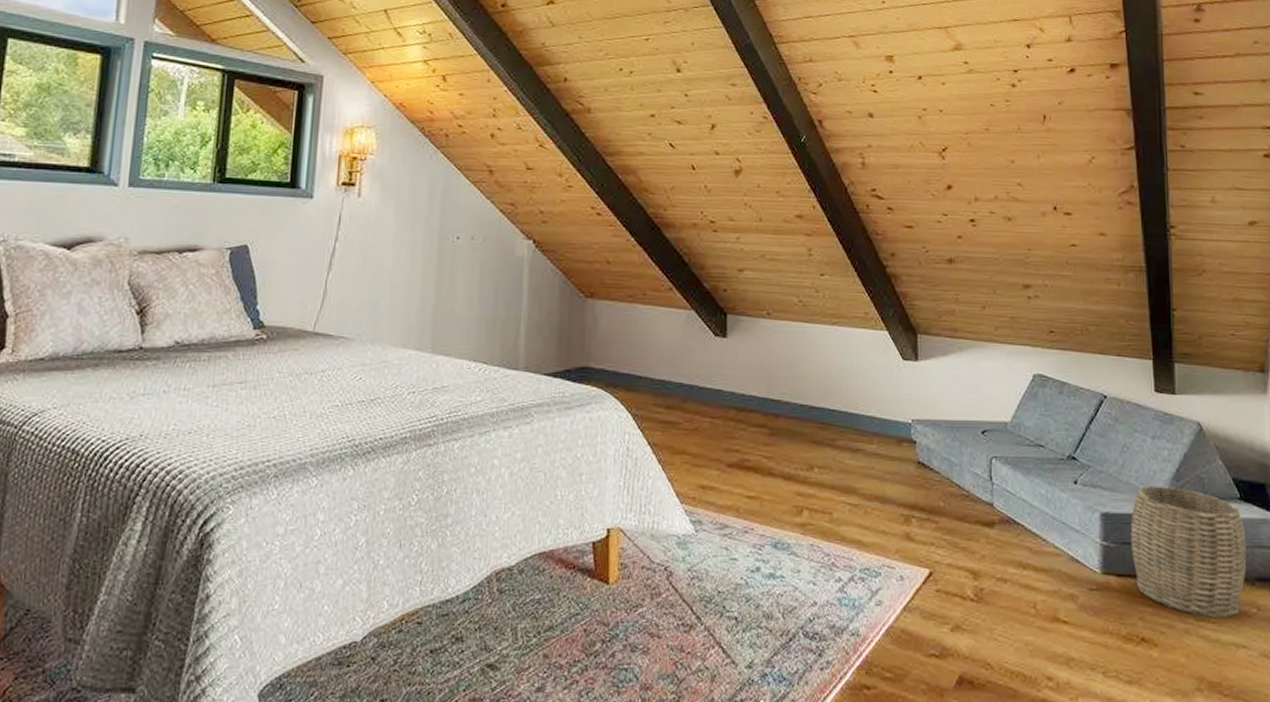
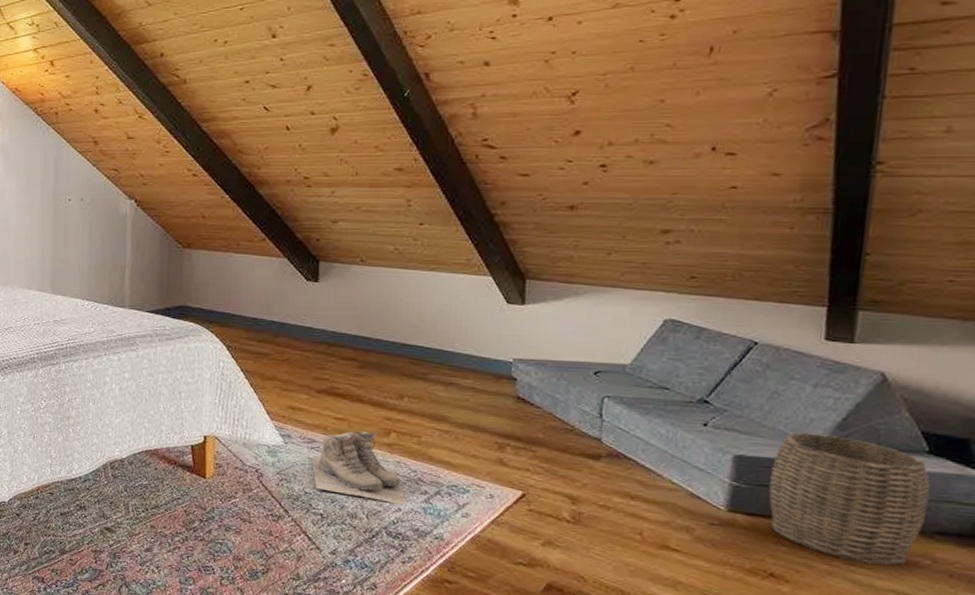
boots: none [724,510,822,597] -> present [311,431,407,505]

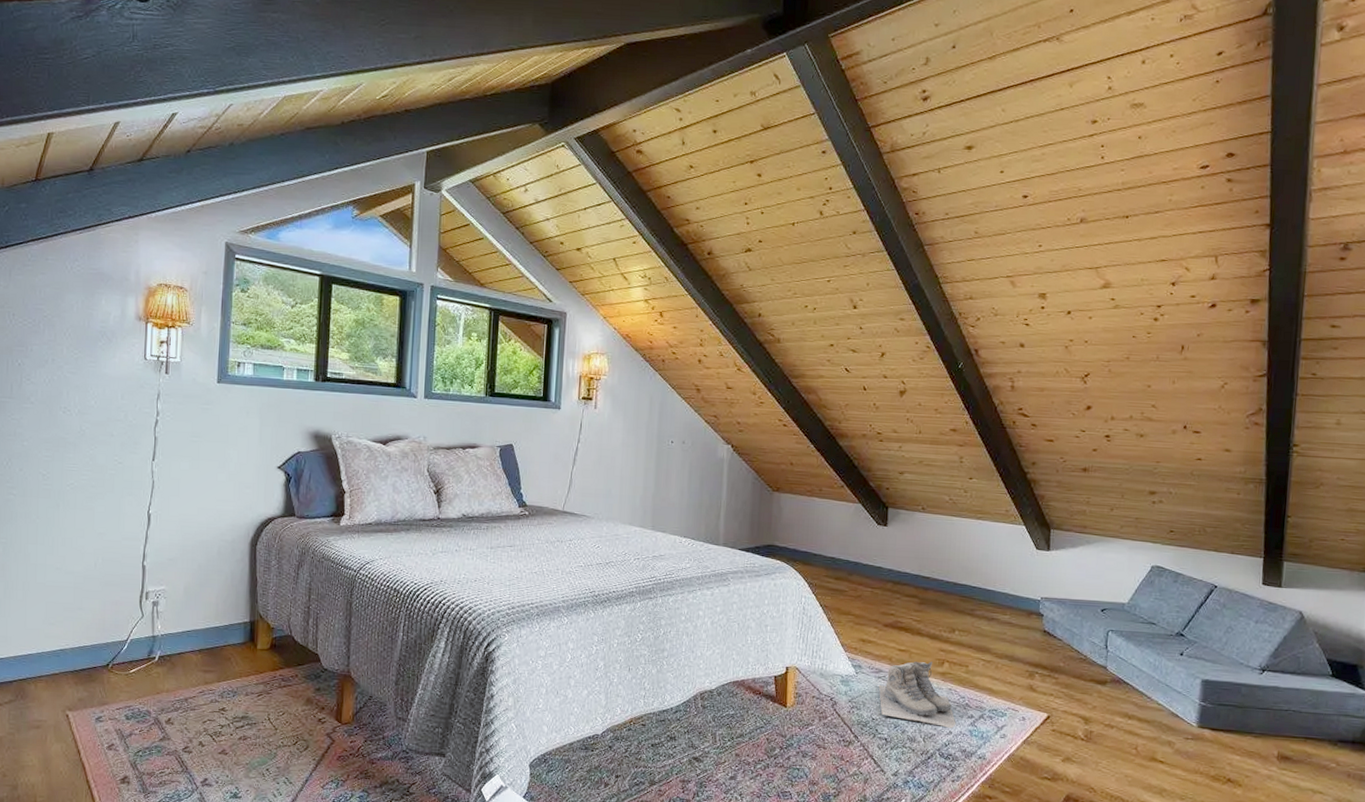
woven basket: present [769,432,930,566] -> none [1226,660,1333,769]

